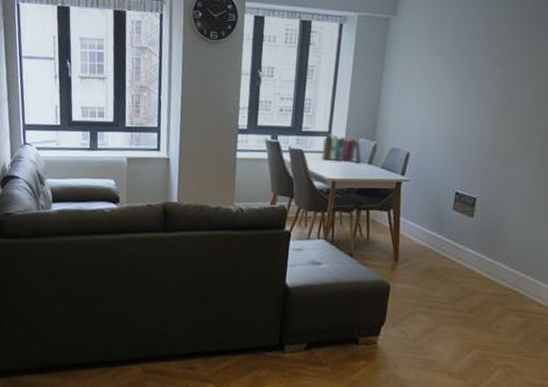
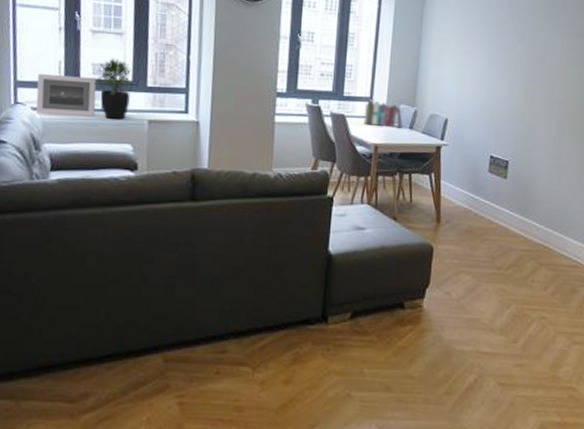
picture frame: none [39,117,85,155] -> present [36,73,97,116]
potted plant: none [84,101,113,158] -> present [95,57,132,120]

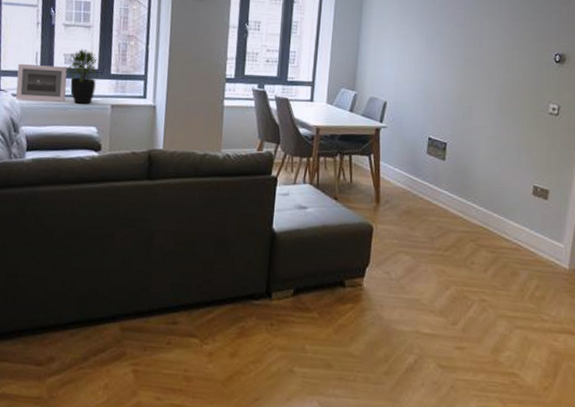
books: present [363,99,403,128] -> none [306,84,343,111]

